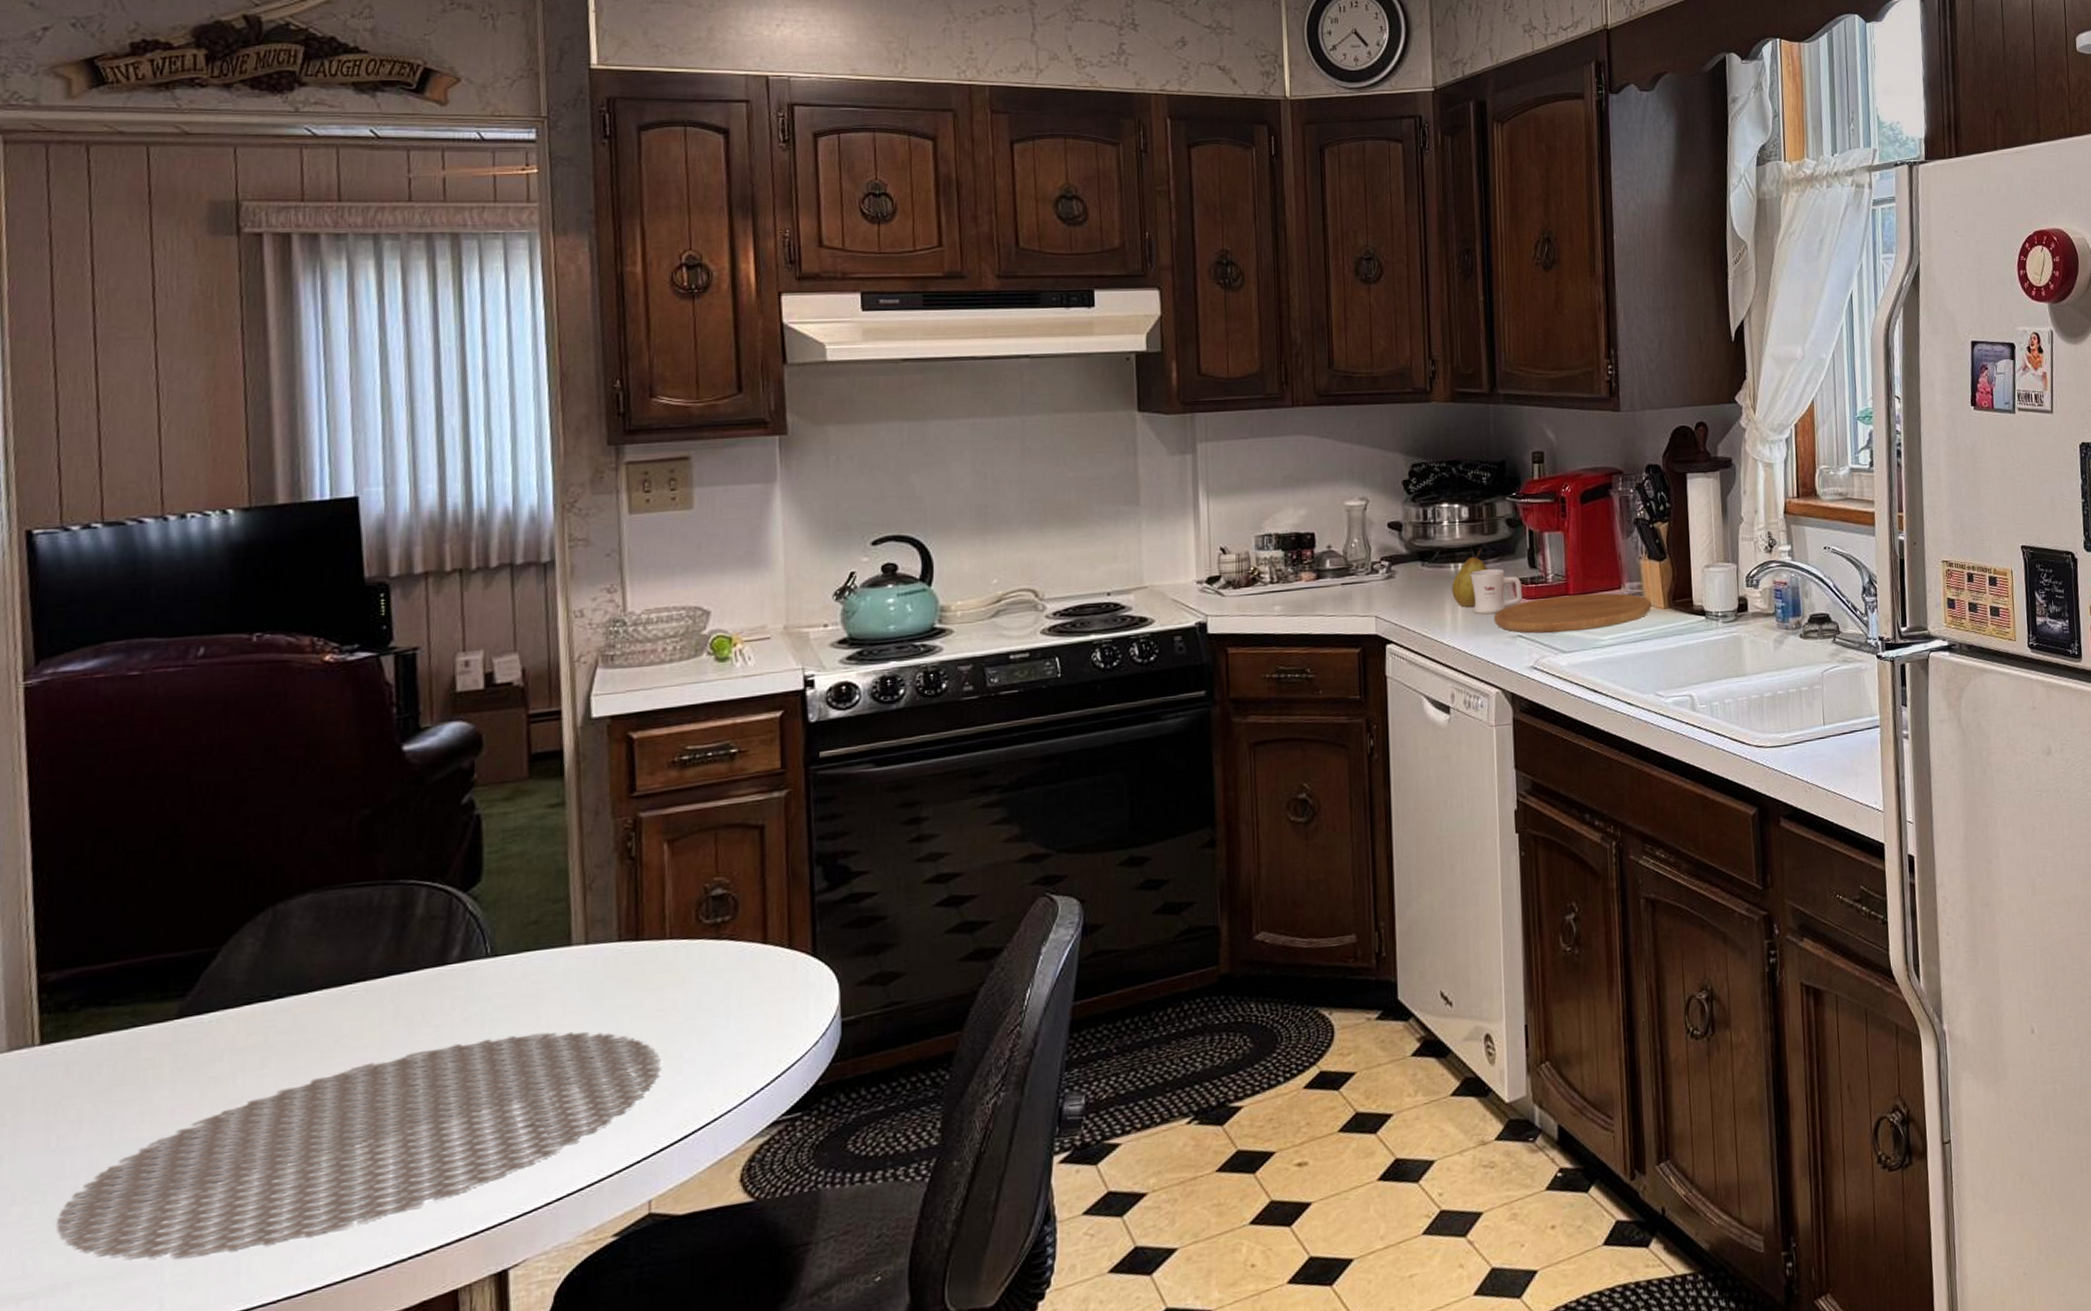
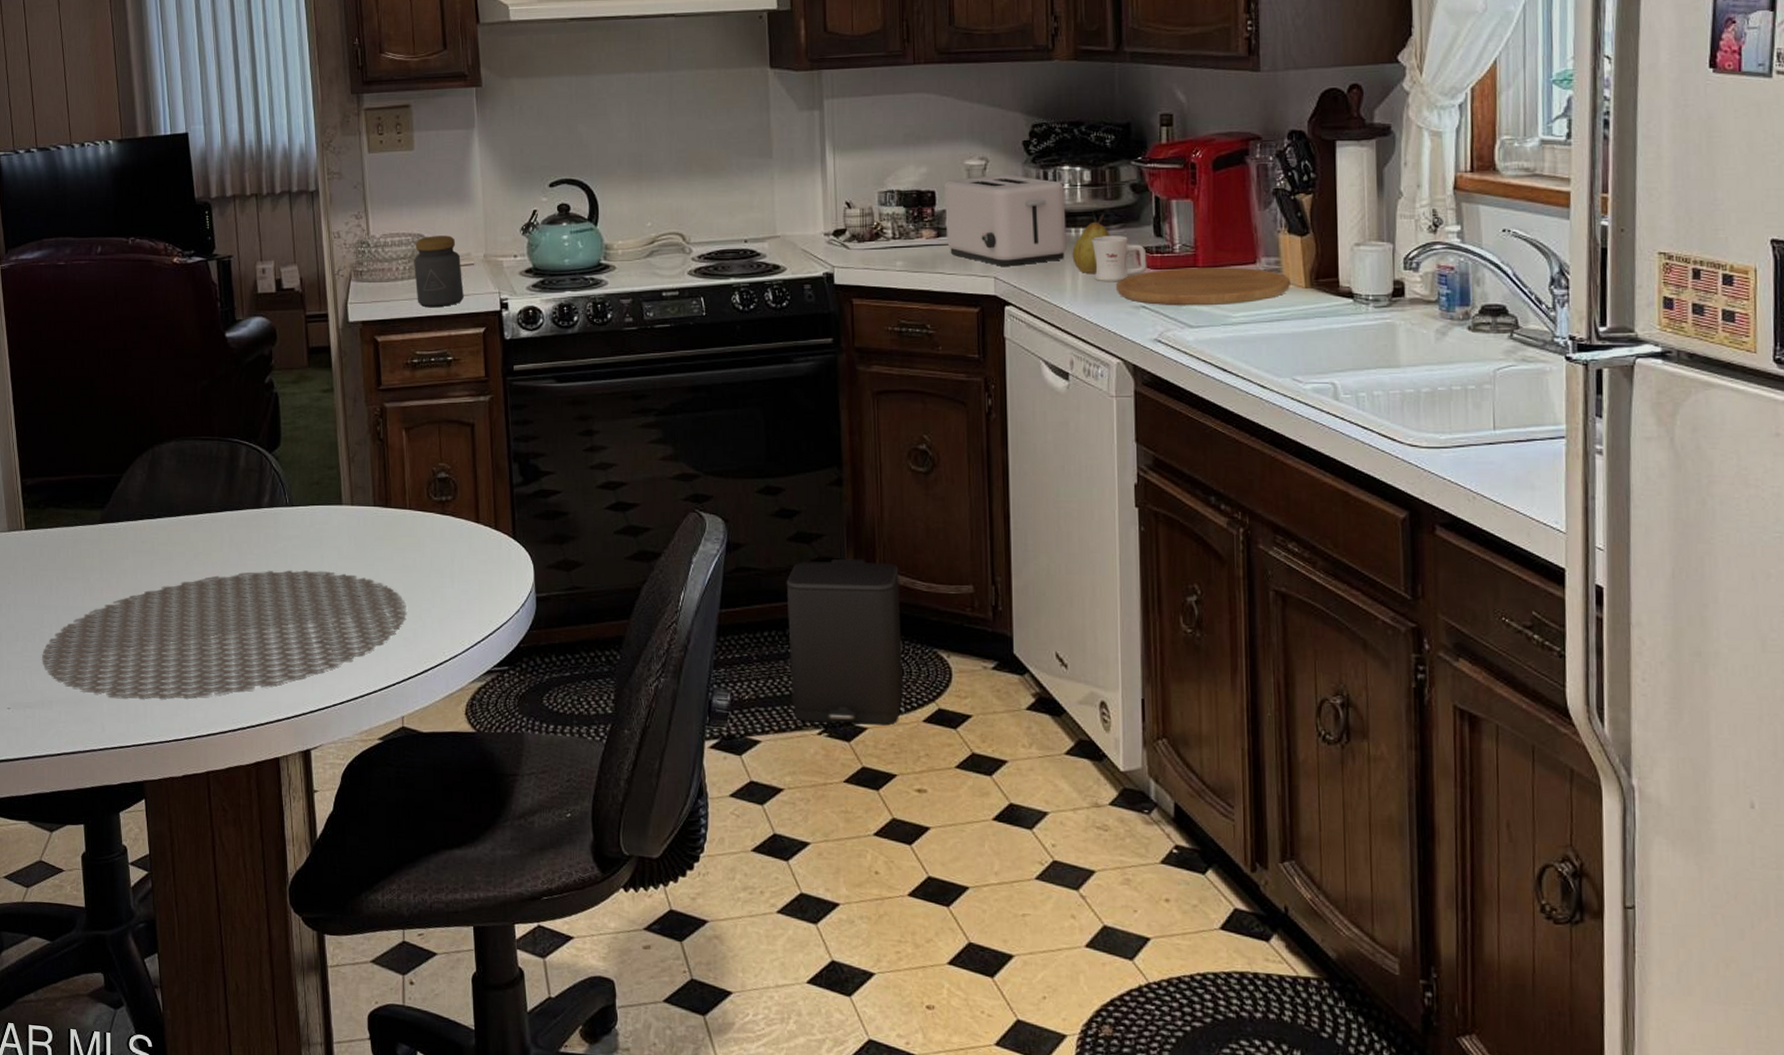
jar: none [688,606,755,693] -> present [414,235,464,308]
pedal bin: none [1151,922,1282,1113] -> present [786,558,903,725]
toaster: none [1324,514,1446,605] -> present [944,175,1067,266]

